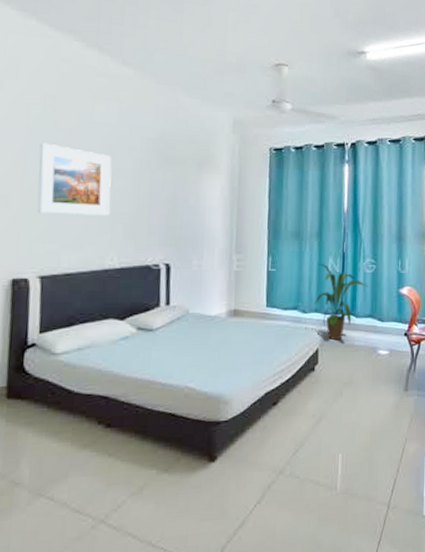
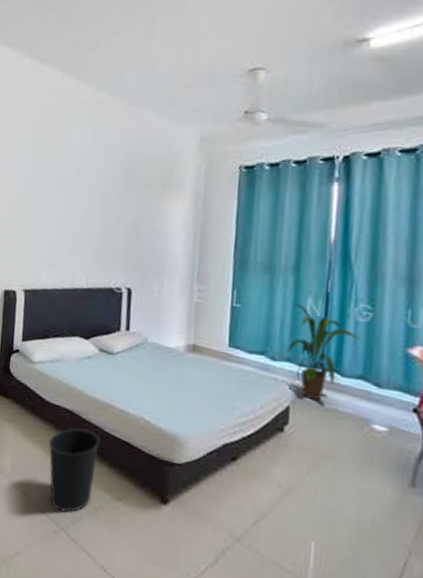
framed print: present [37,142,112,216] -> none [25,168,84,237]
wastebasket: none [79,411,142,505] -> present [48,427,100,513]

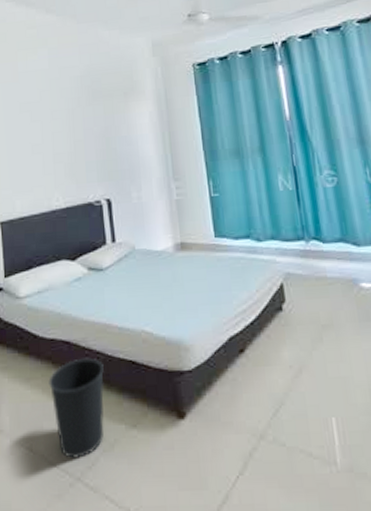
house plant: present [285,302,361,401] -> none [265,181,332,273]

